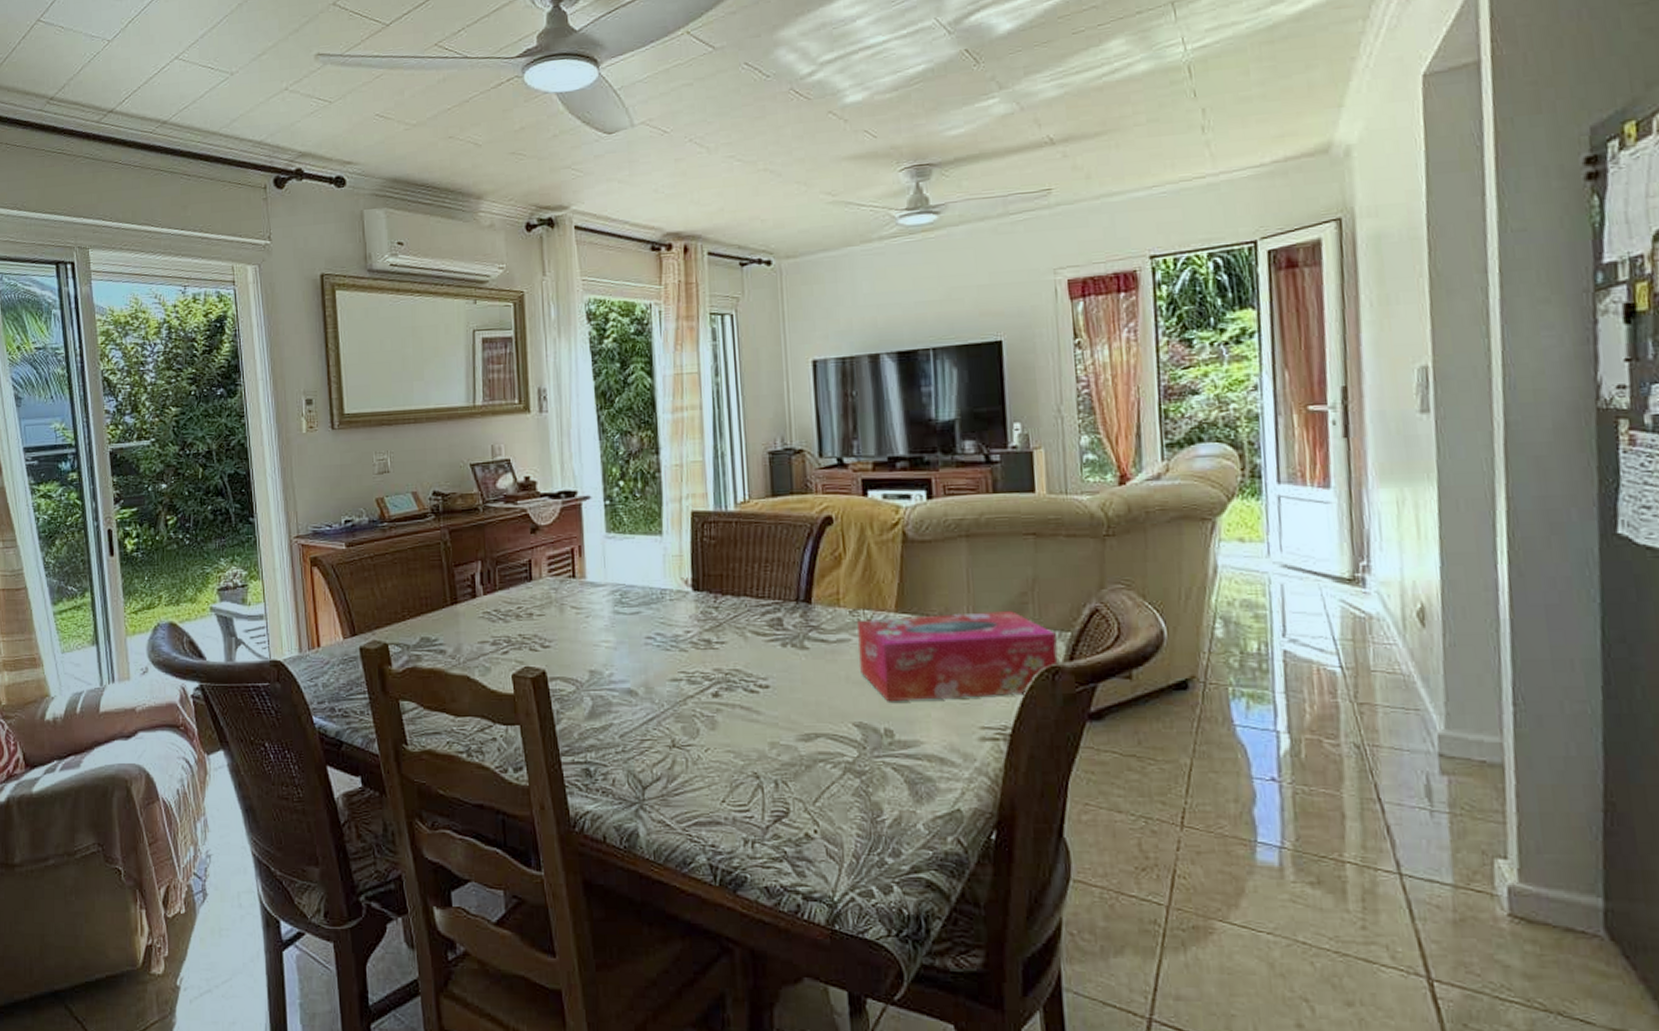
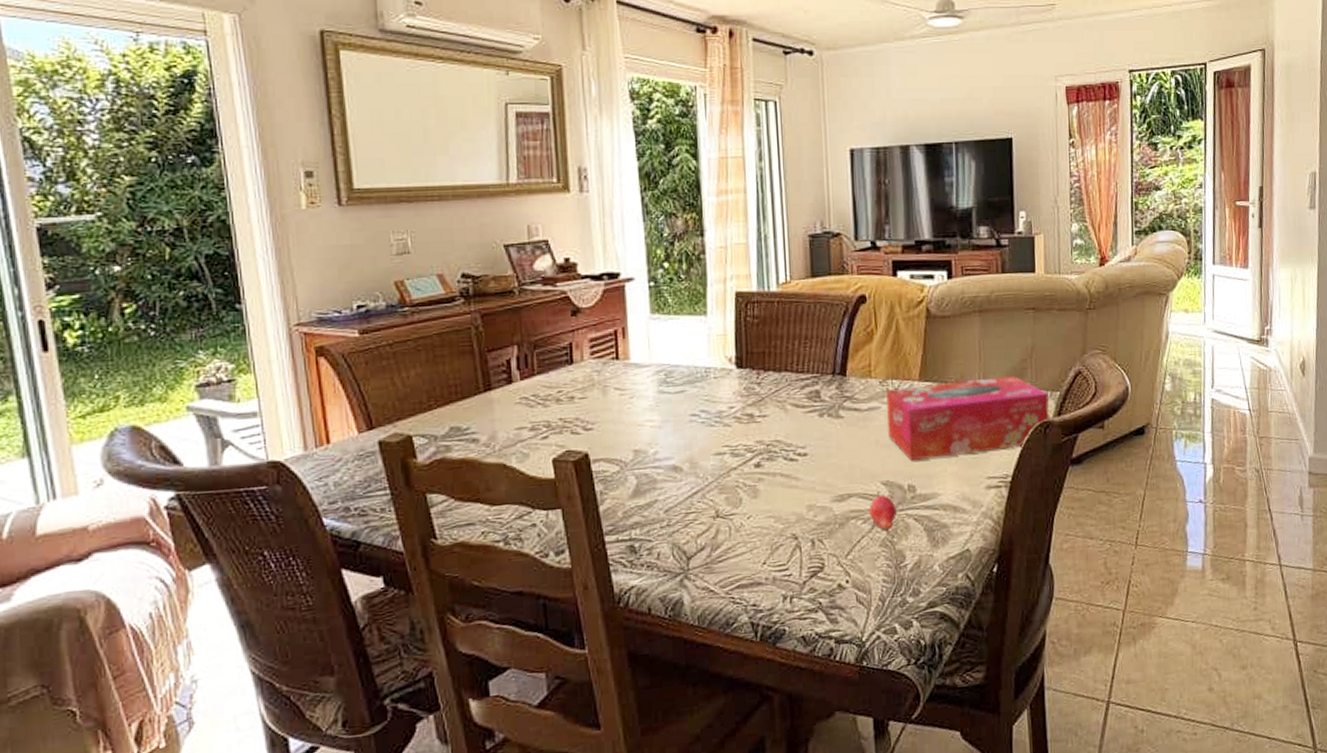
fruit: none [839,733,873,779] -> present [868,491,898,531]

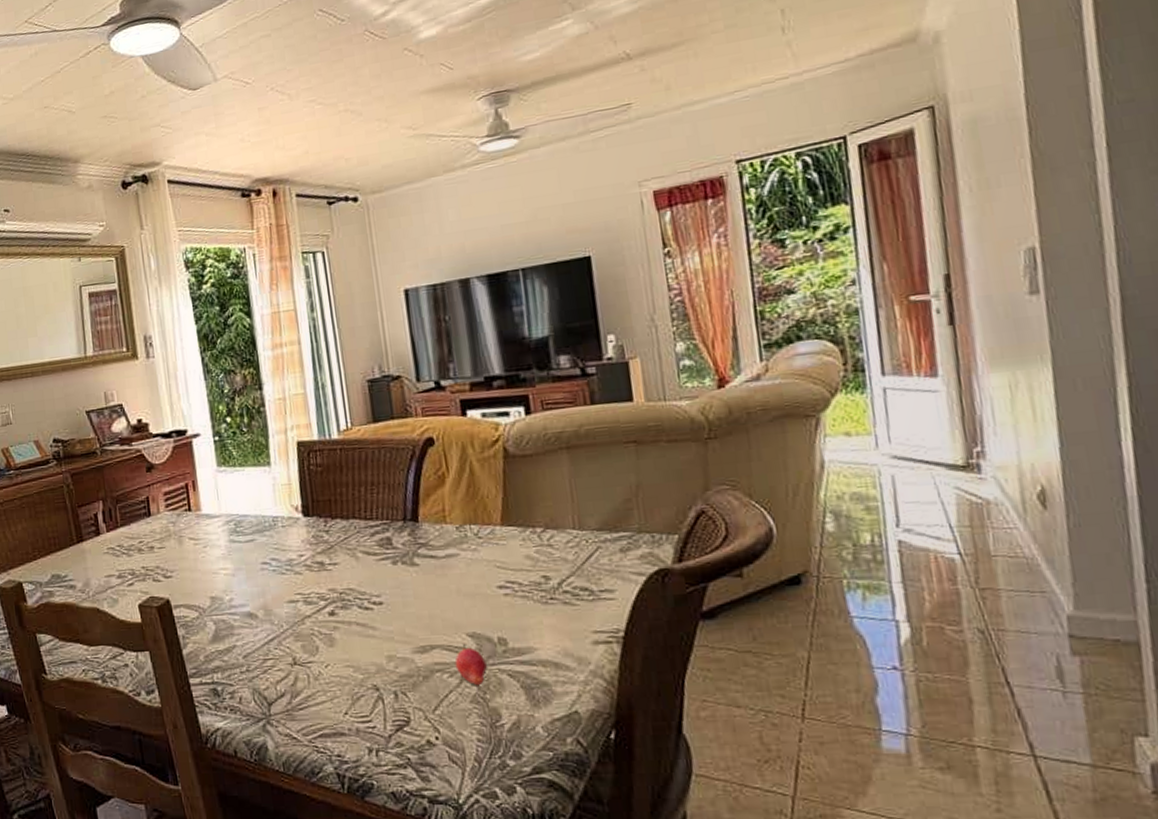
tissue box: present [886,376,1049,461] -> none [464,518,668,612]

